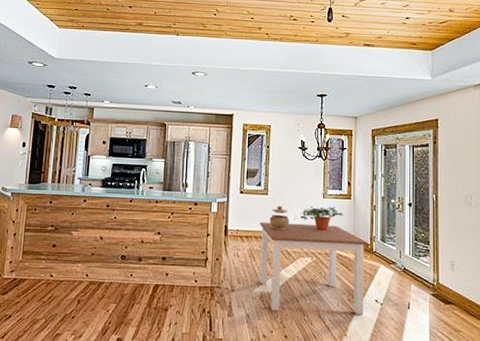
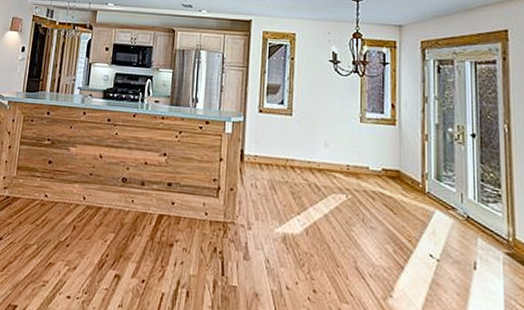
dining table: present [259,222,367,315] -> none [281,147,418,272]
ceramic pot: present [270,206,290,231] -> none [294,129,319,160]
potted plant: present [300,206,344,231] -> none [332,131,387,163]

